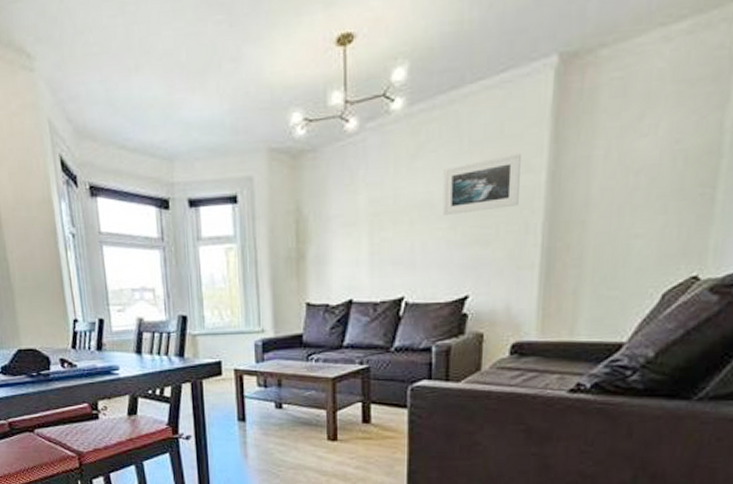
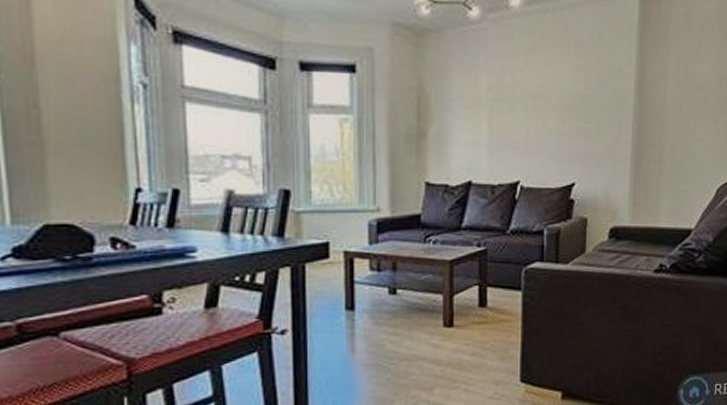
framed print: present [442,153,521,215] -> none [553,61,616,108]

